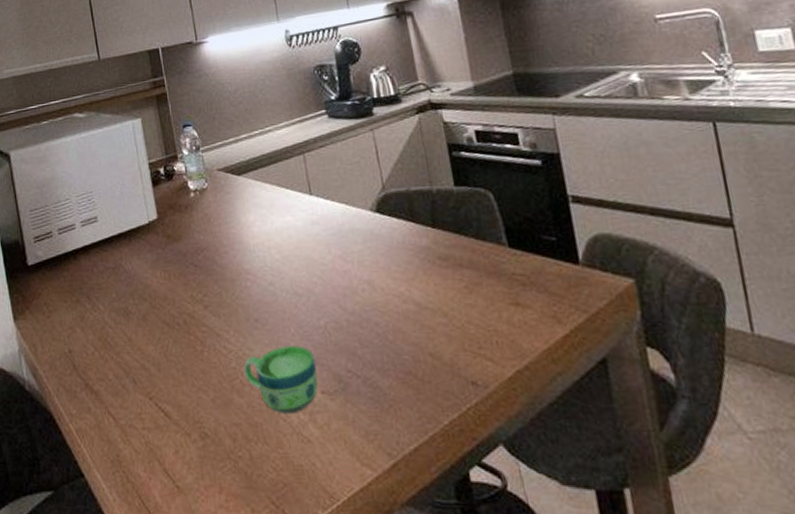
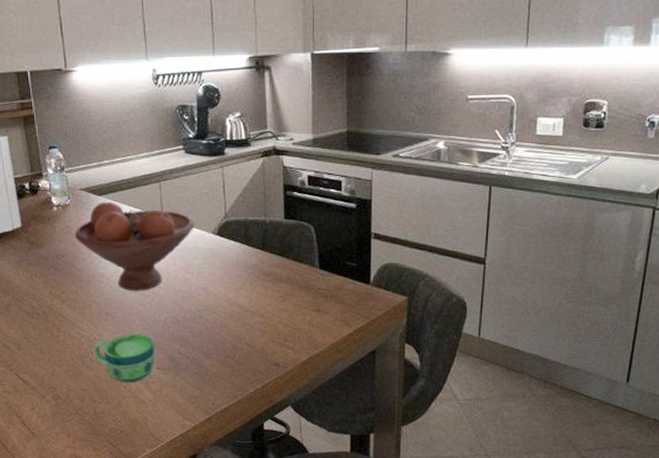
fruit bowl: none [214,181,348,289] -> present [75,201,194,291]

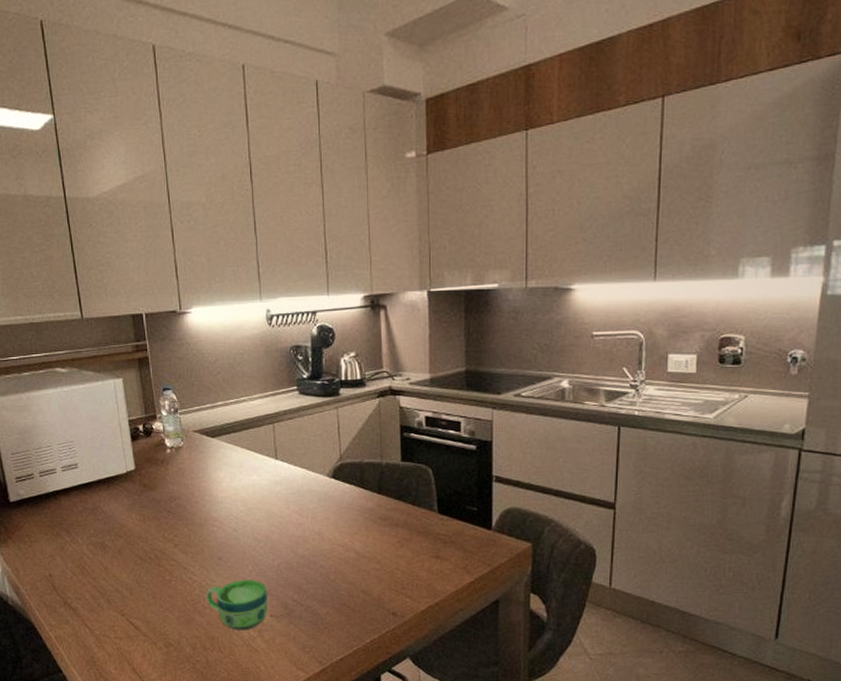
fruit bowl: present [75,201,194,291] -> none [188,443,308,535]

